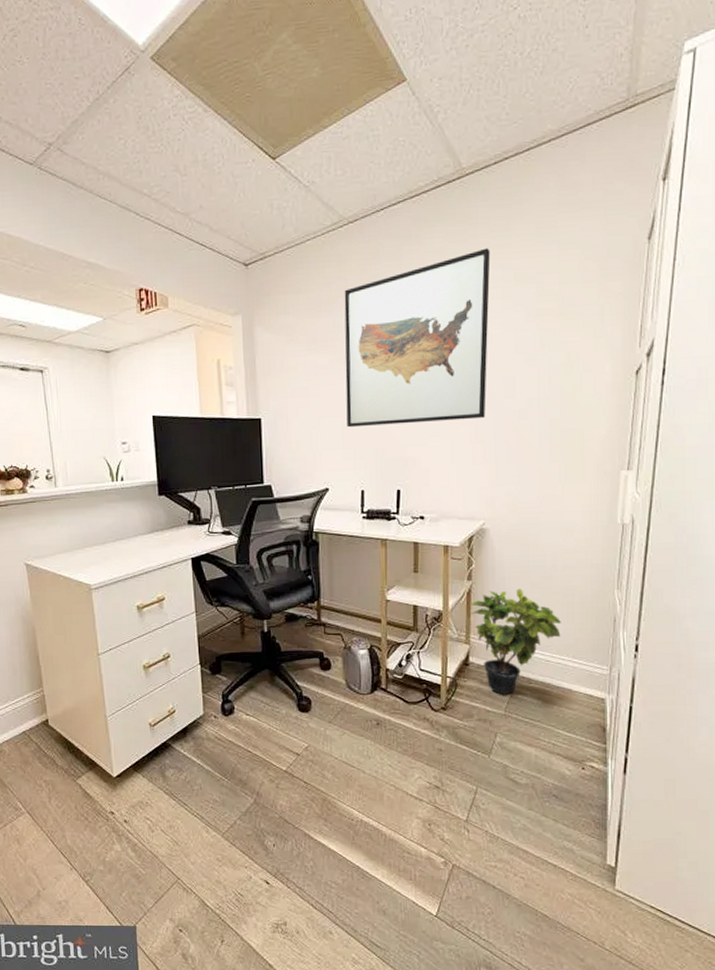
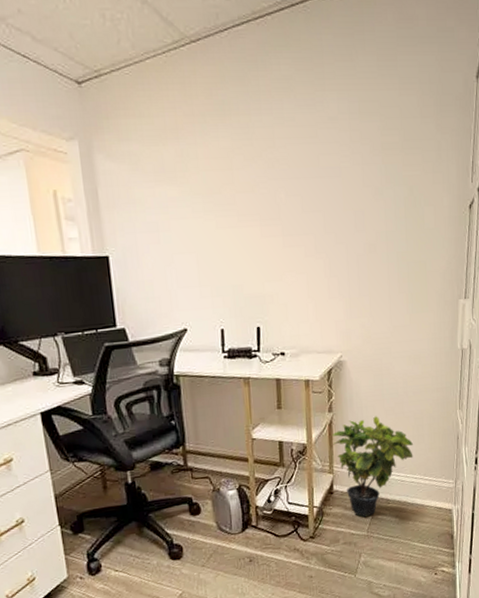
wall art: present [344,248,491,428] -> none [190,78,338,264]

